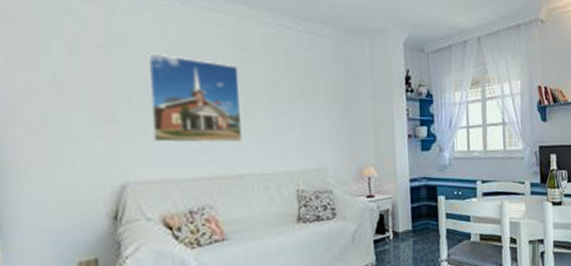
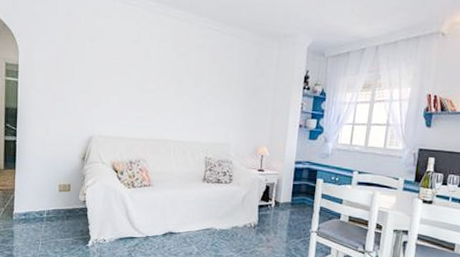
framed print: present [147,53,243,143] -> none [113,44,175,116]

